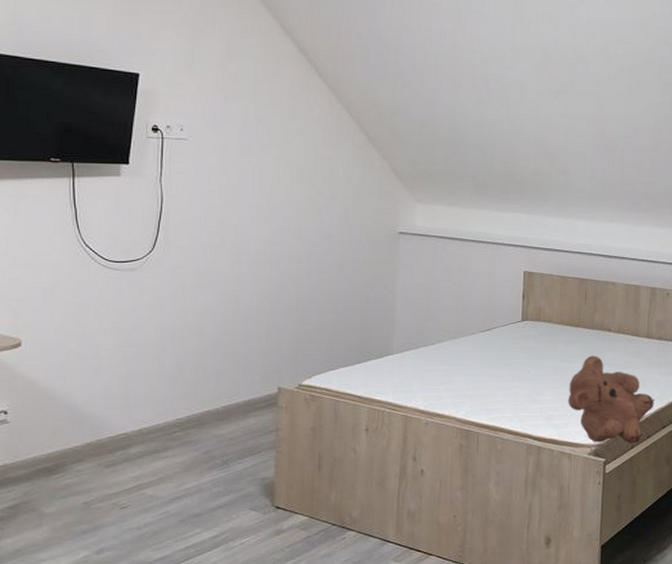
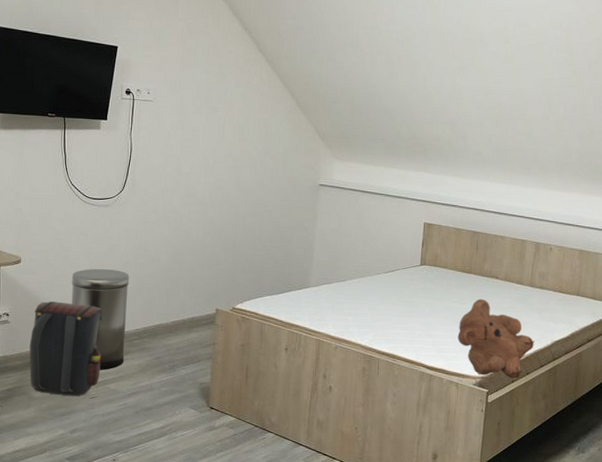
satchel: none [37,392,133,508] -> present [29,301,103,396]
pedal bin: none [90,348,167,473] -> present [71,269,130,370]

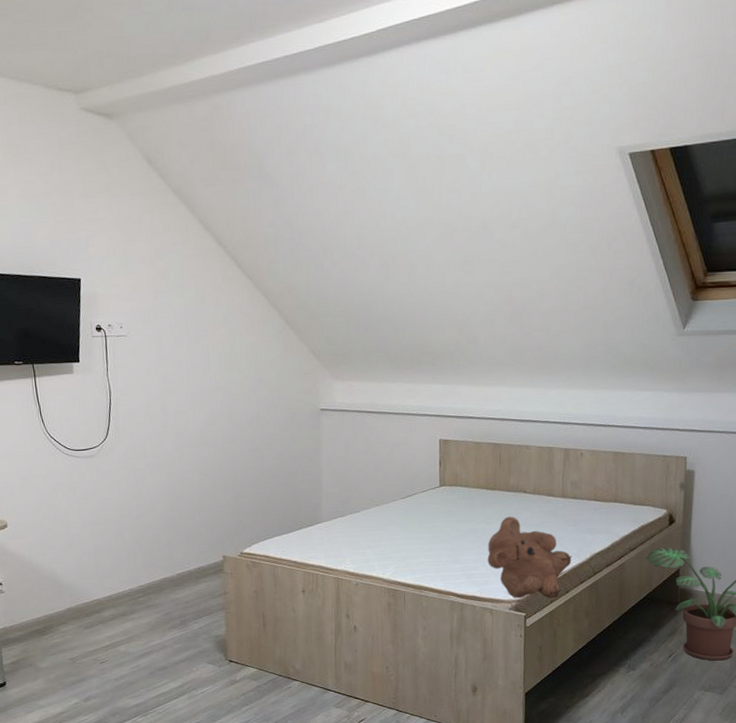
satchel: present [29,301,103,396] -> none [28,565,108,663]
pedal bin: present [71,269,130,370] -> none [63,524,131,633]

